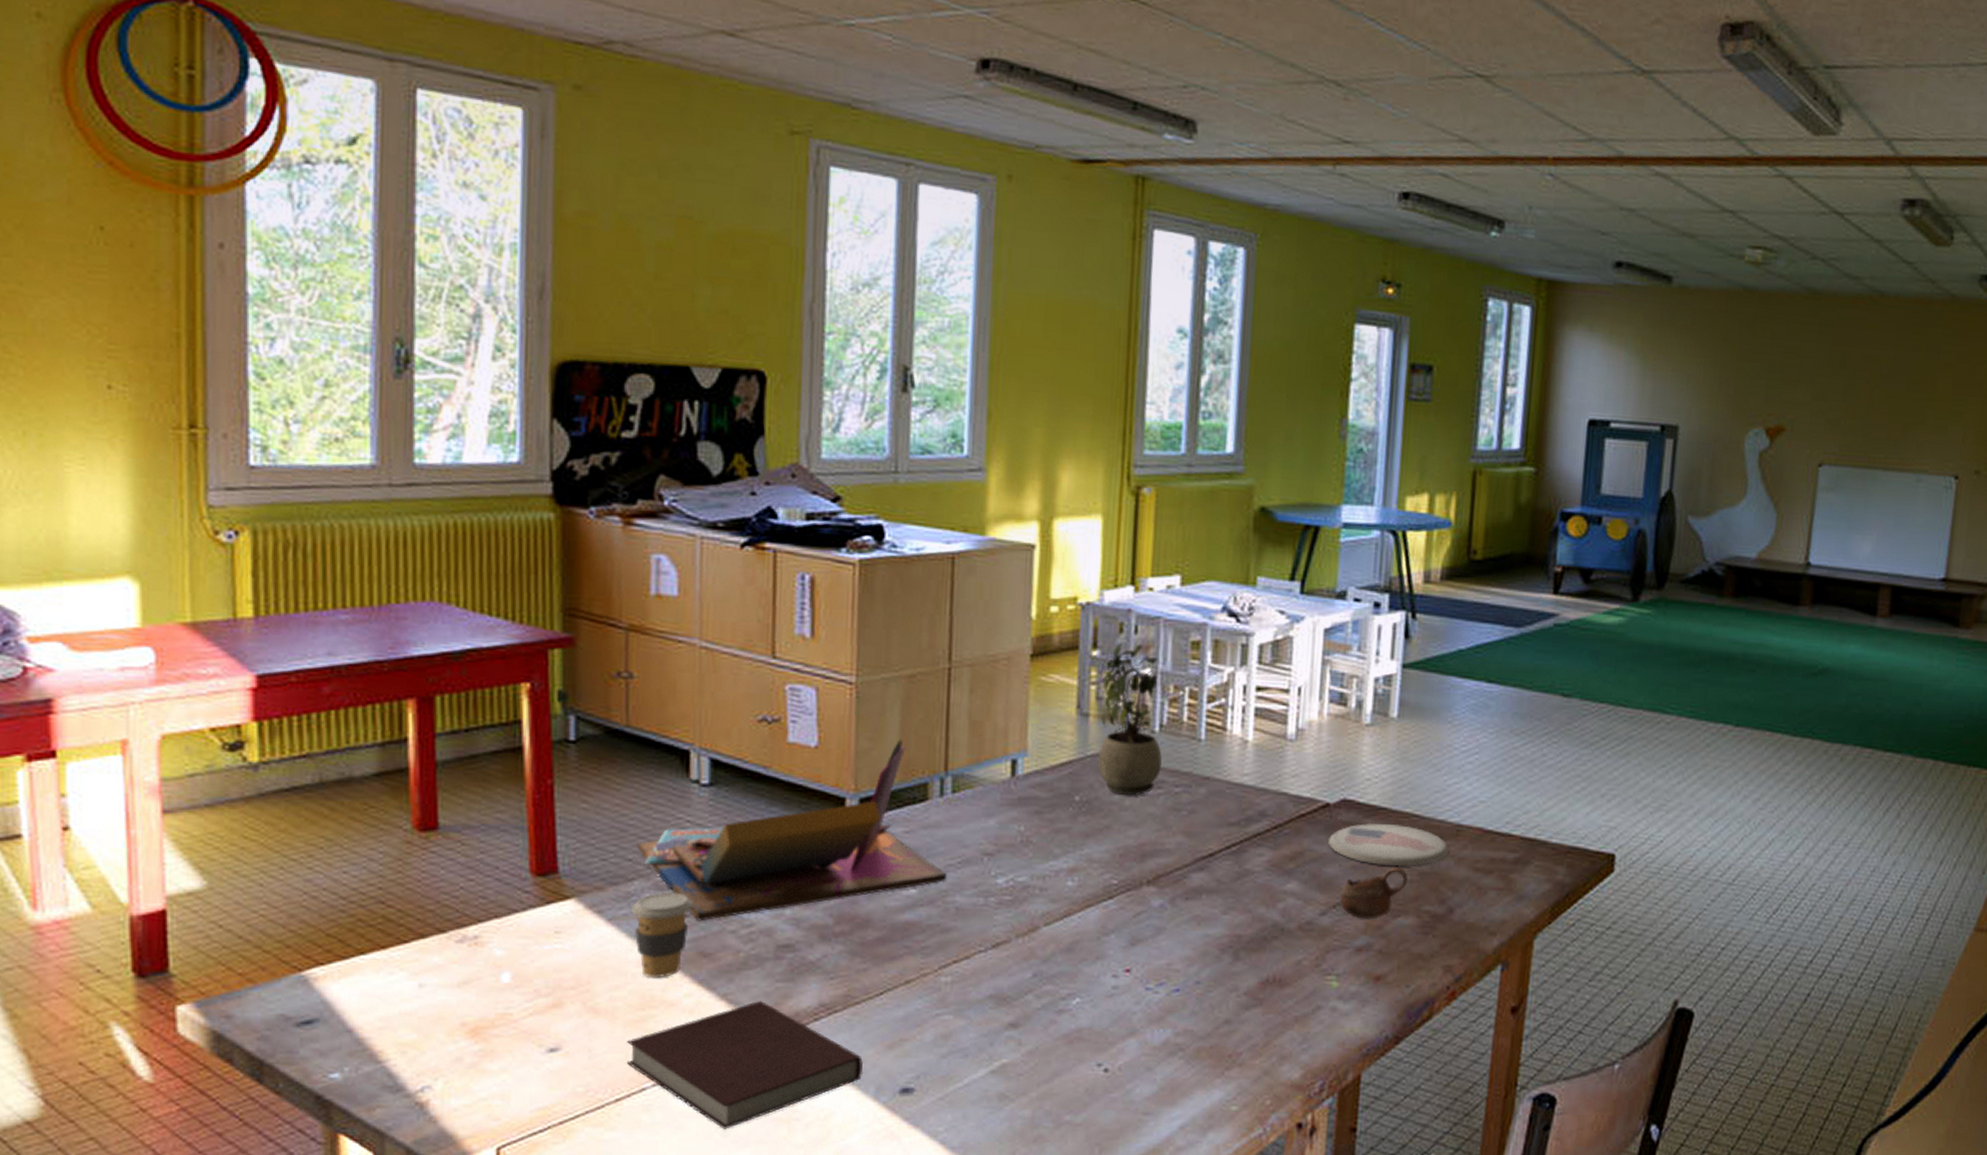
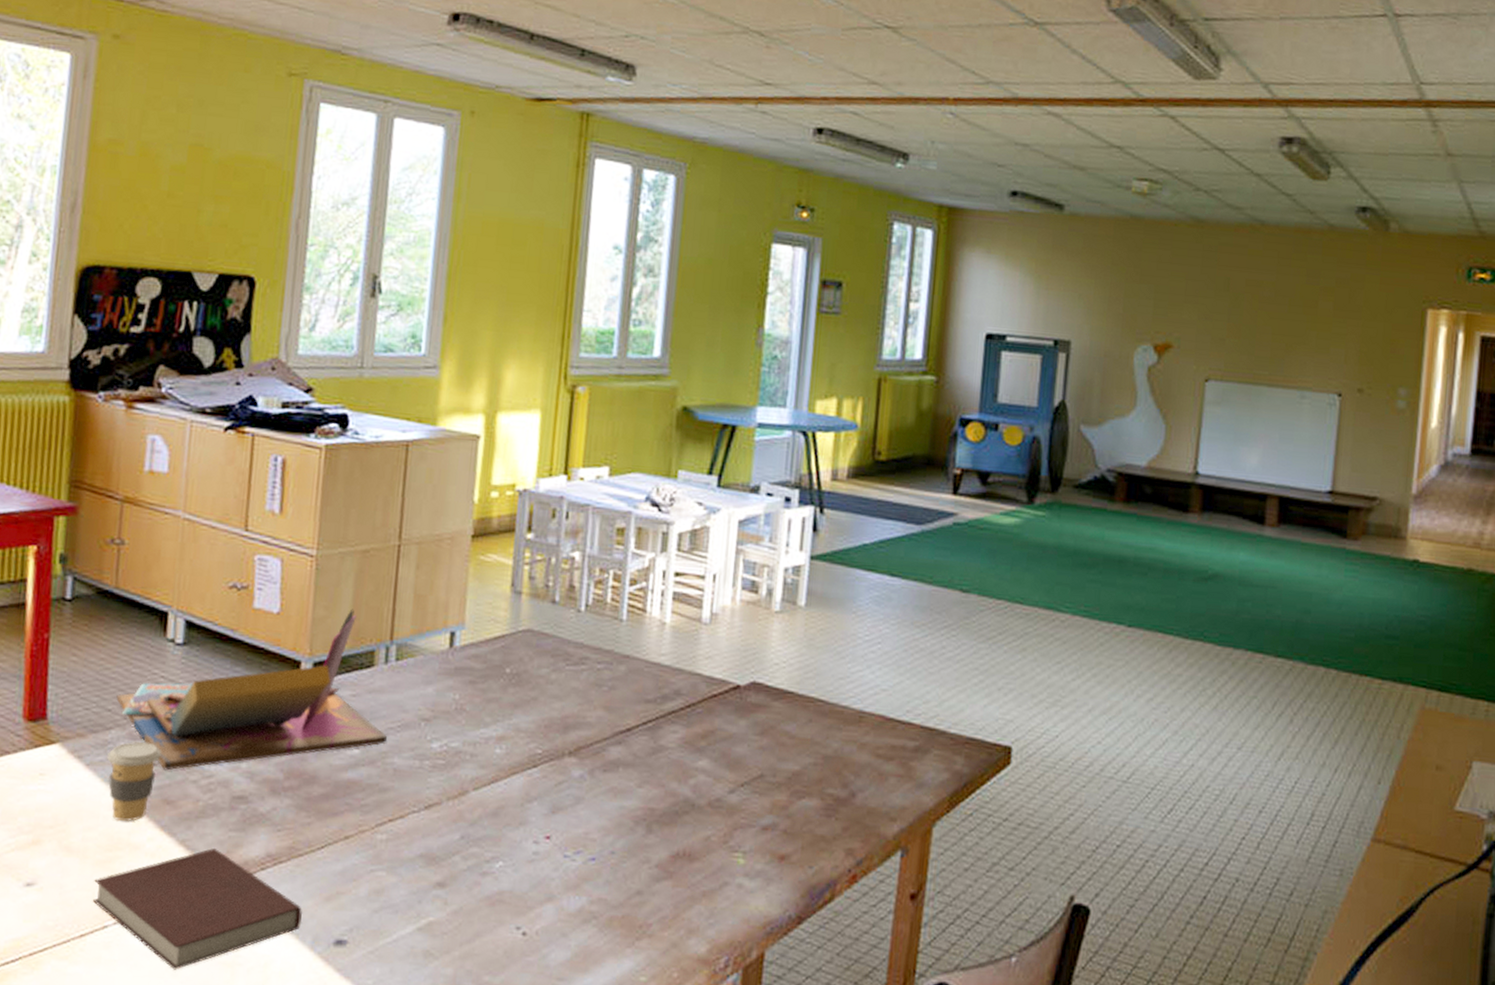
potted plant: present [1097,642,1162,795] -> none [528,526,587,670]
plate: present [1328,822,1449,867] -> none [738,705,852,750]
cup: present [1340,867,1408,920] -> none [748,749,813,800]

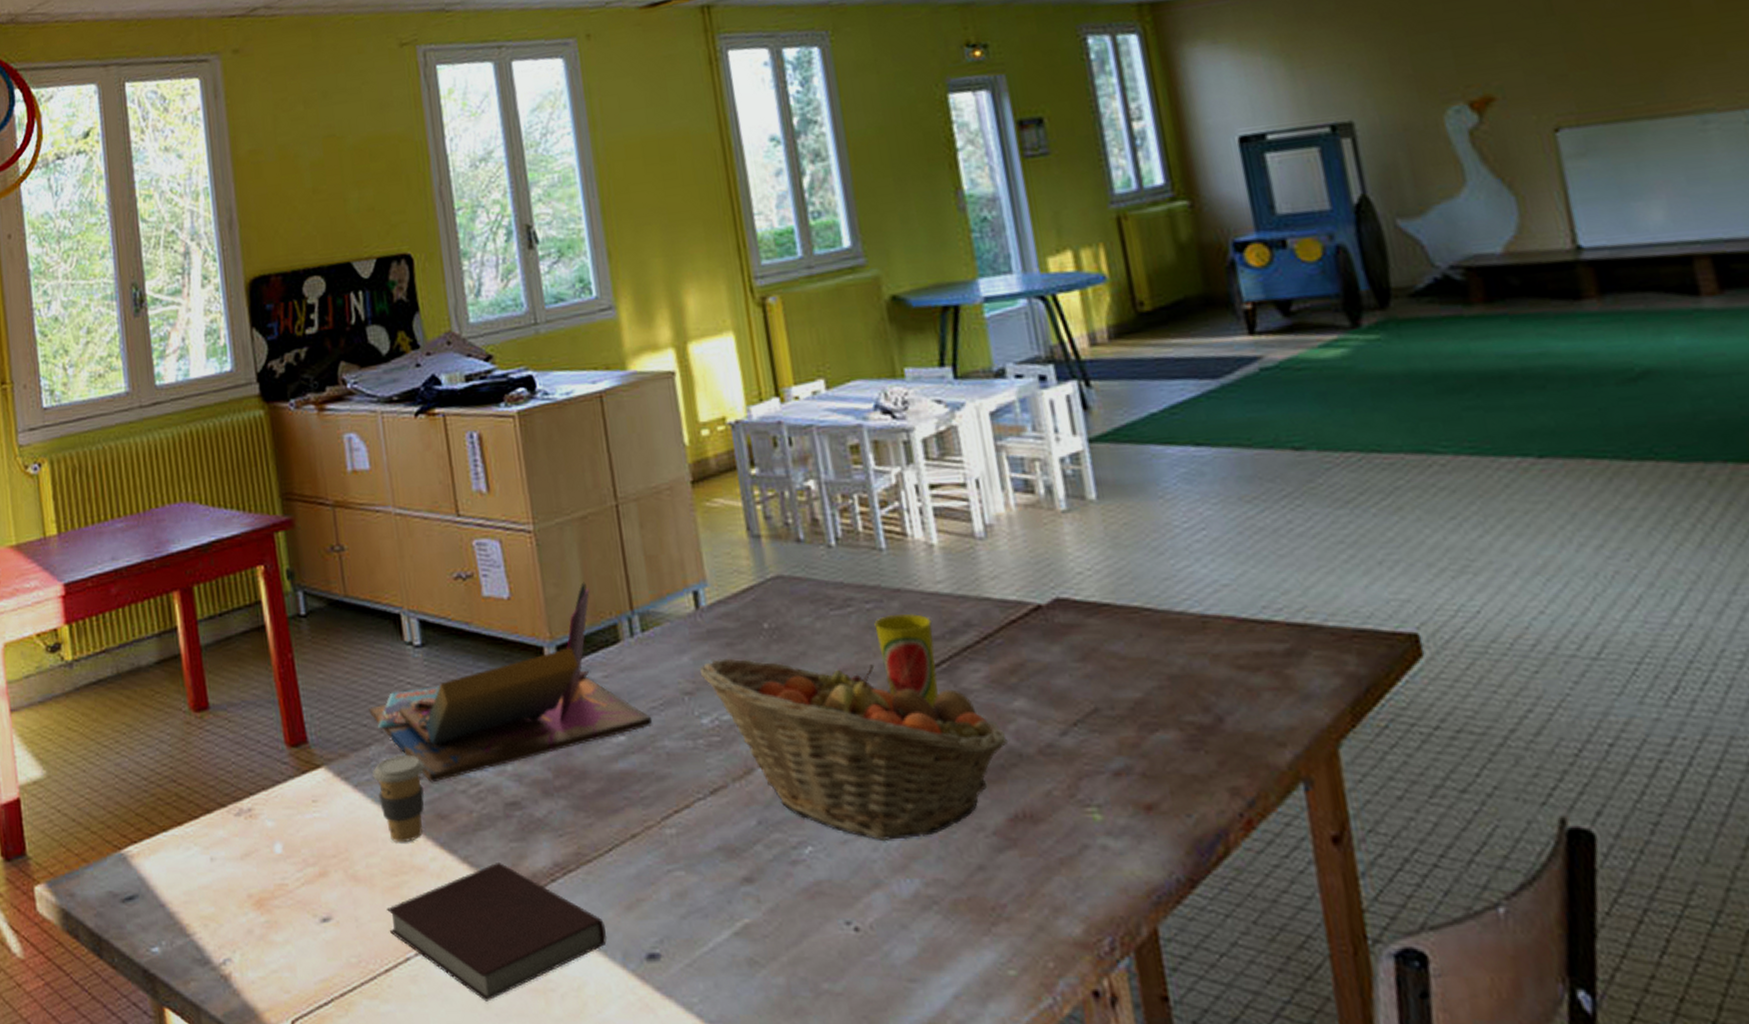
fruit basket: none [440,694,687,863] -> present [699,658,1009,840]
cup: none [599,676,649,759] -> present [874,613,938,708]

